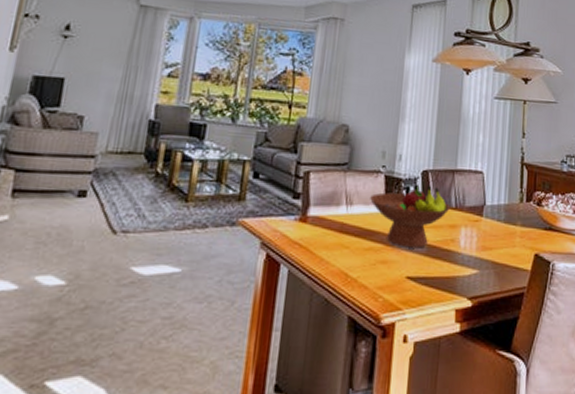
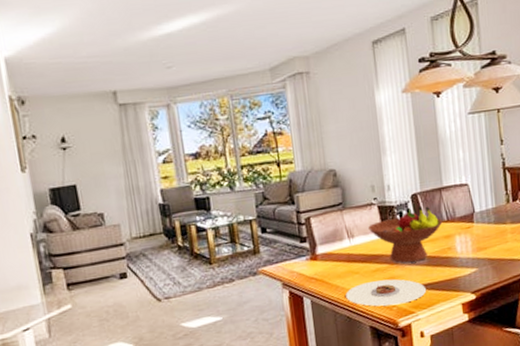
plate: none [329,261,420,296] -> present [346,279,427,307]

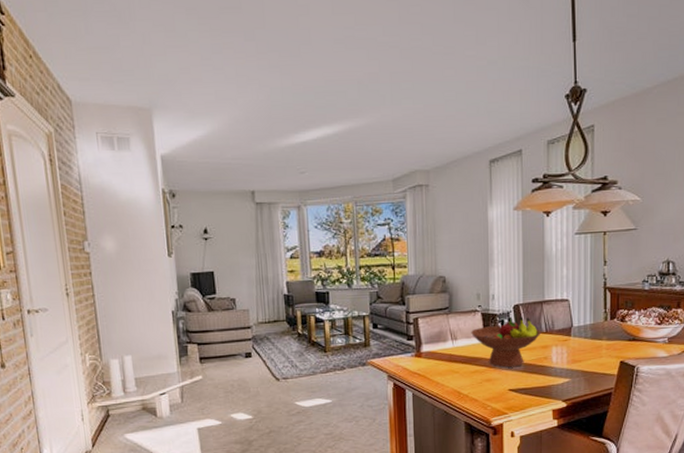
plate: present [346,279,427,307] -> none [445,381,521,406]

